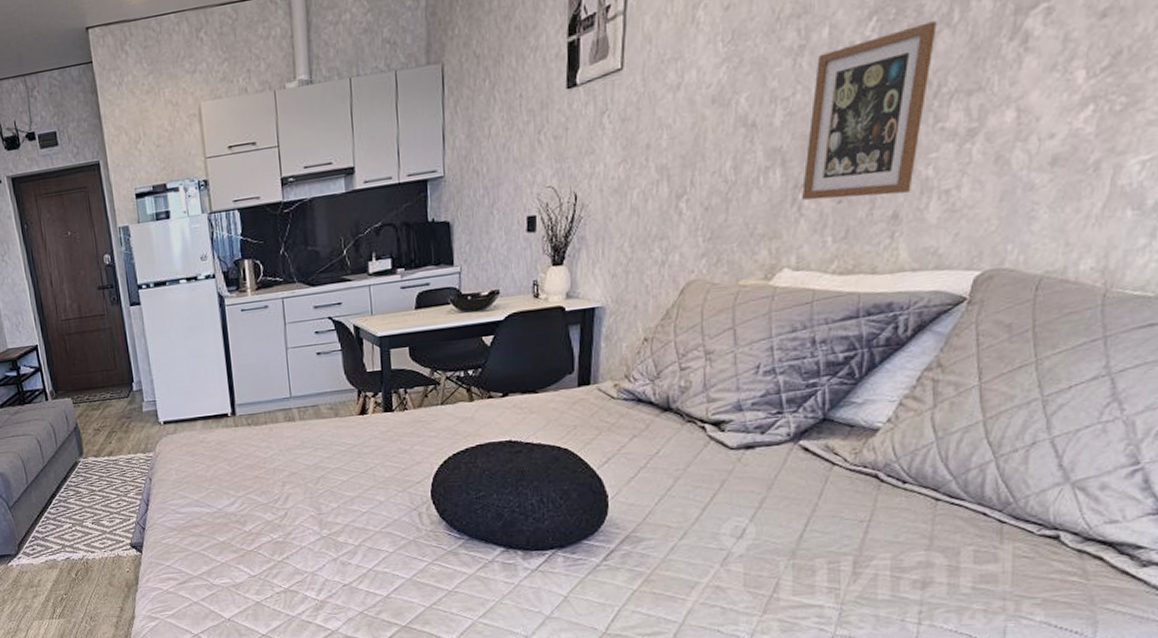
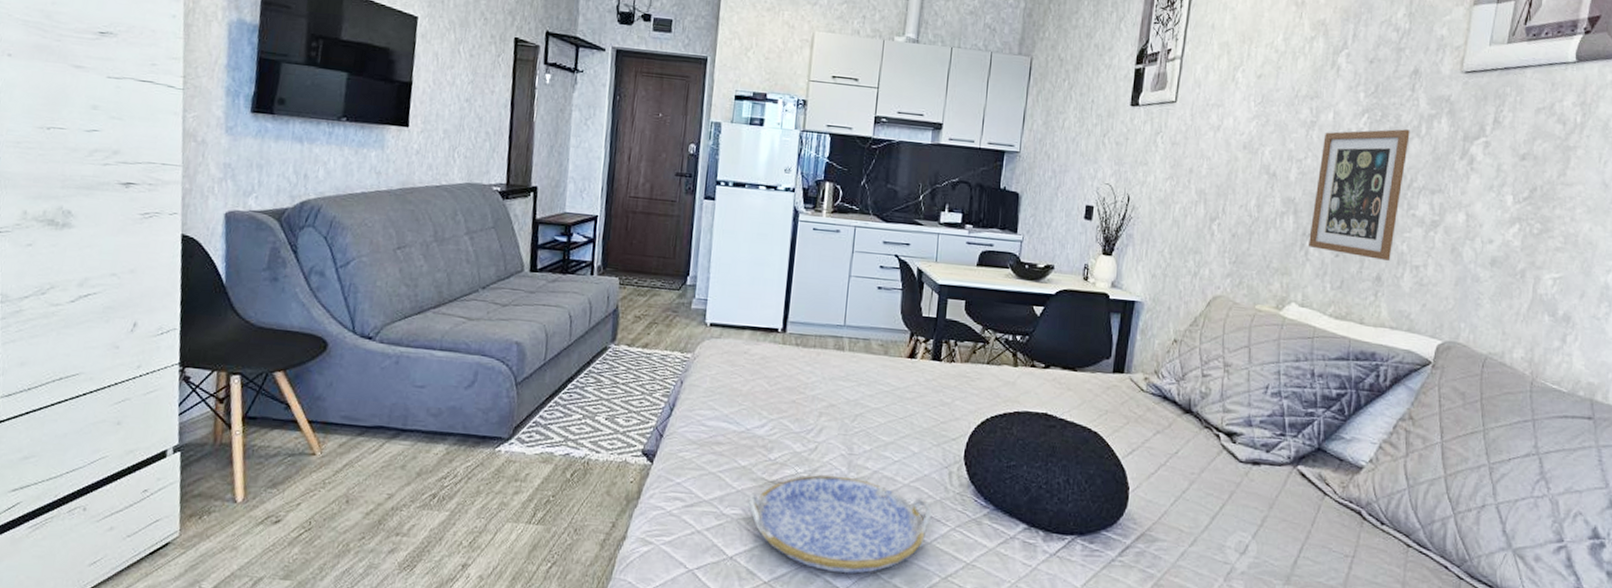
serving tray: none [232,534,407,618] -> present [747,475,932,574]

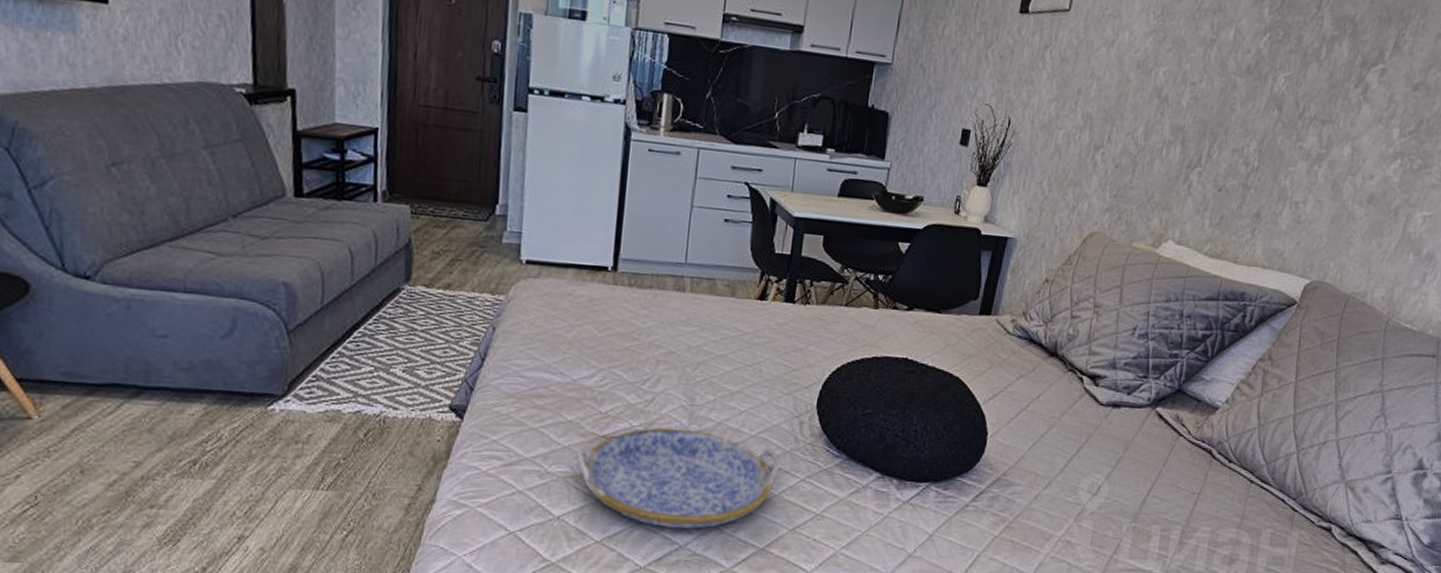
picture frame: present [1309,129,1410,261] -> none [1192,51,1310,196]

